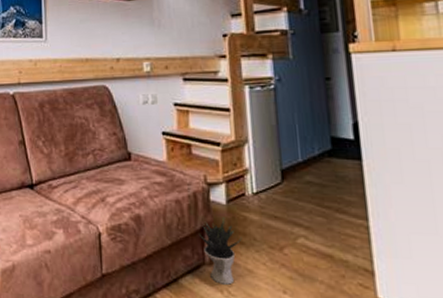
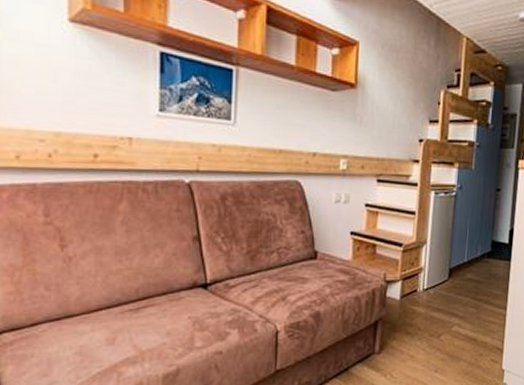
potted plant: present [198,218,242,285] -> none [372,311,409,369]

